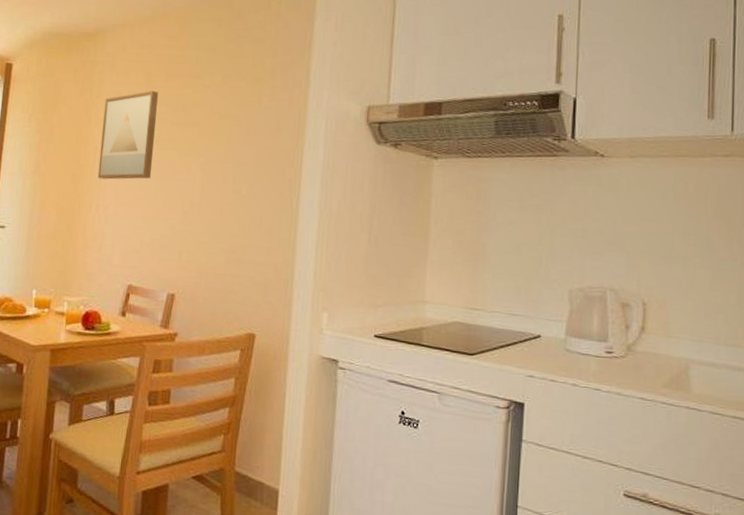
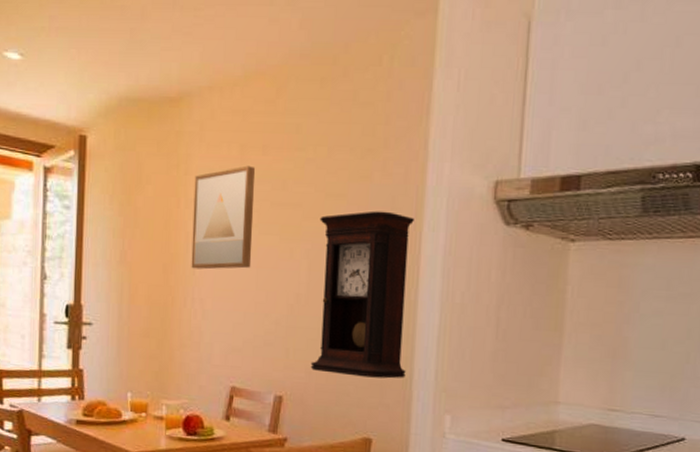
pendulum clock: none [201,130,297,279] -> present [310,211,414,379]

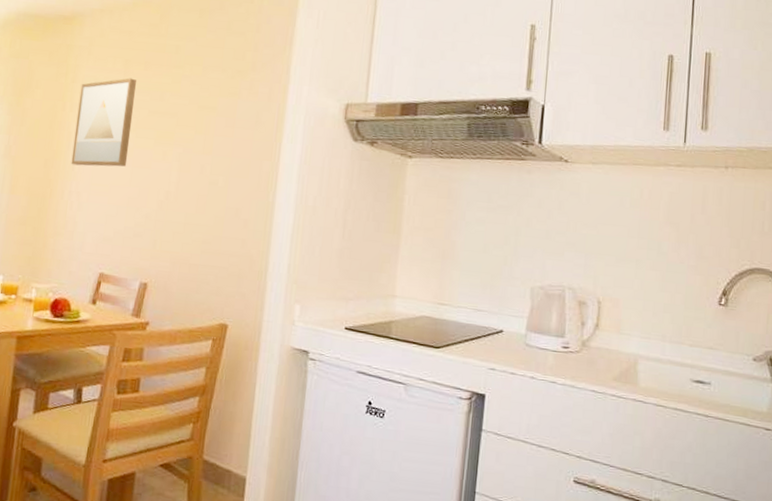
pendulum clock: present [310,211,414,379] -> none [175,123,275,271]

